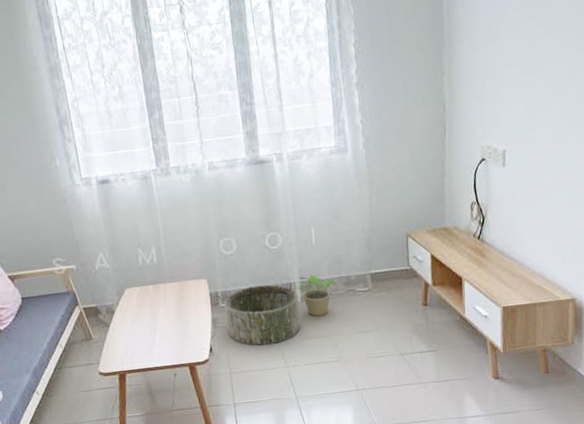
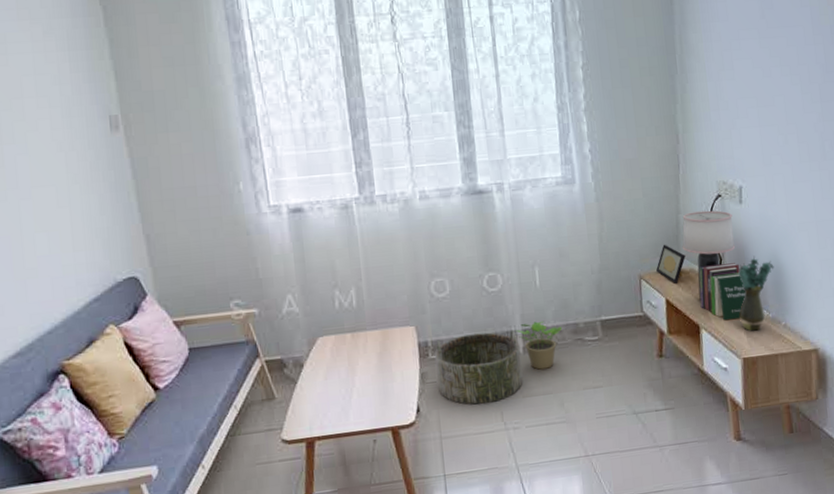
picture frame: none [422,205,450,241] -> present [656,244,686,284]
table lamp: none [447,173,498,255] -> present [682,210,736,300]
books: none [462,221,507,274] -> present [699,263,746,321]
vase: none [499,214,535,283] -> present [738,256,774,332]

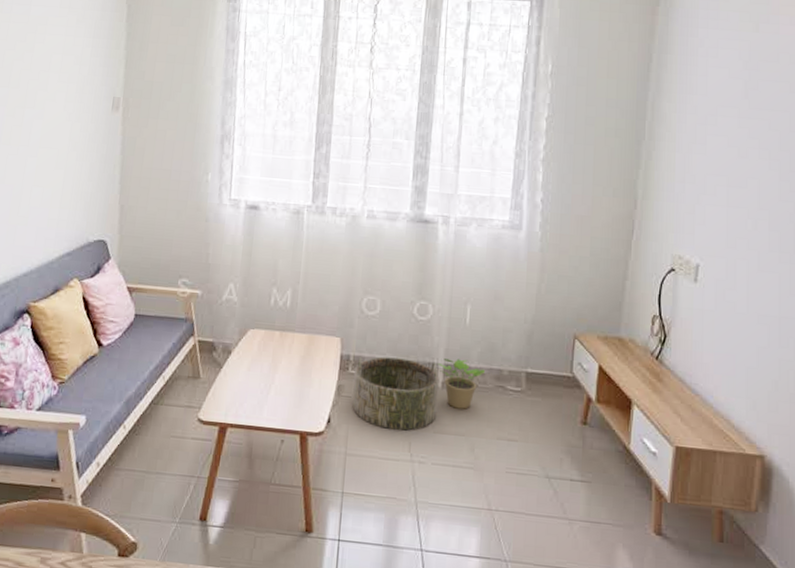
picture frame: present [656,244,686,284] -> none [593,308,627,352]
table lamp: present [682,210,736,300] -> none [624,281,684,373]
books: present [699,263,746,321] -> none [636,339,688,403]
vase: present [738,256,774,332] -> none [677,339,725,422]

